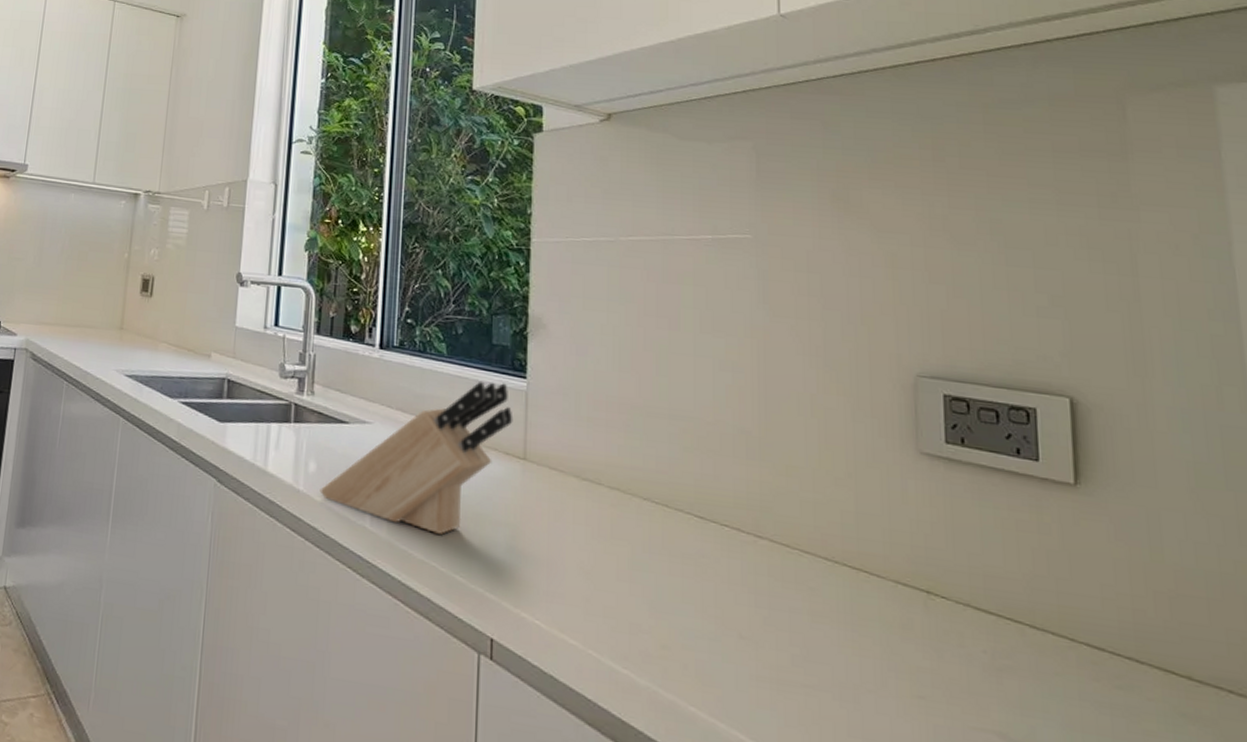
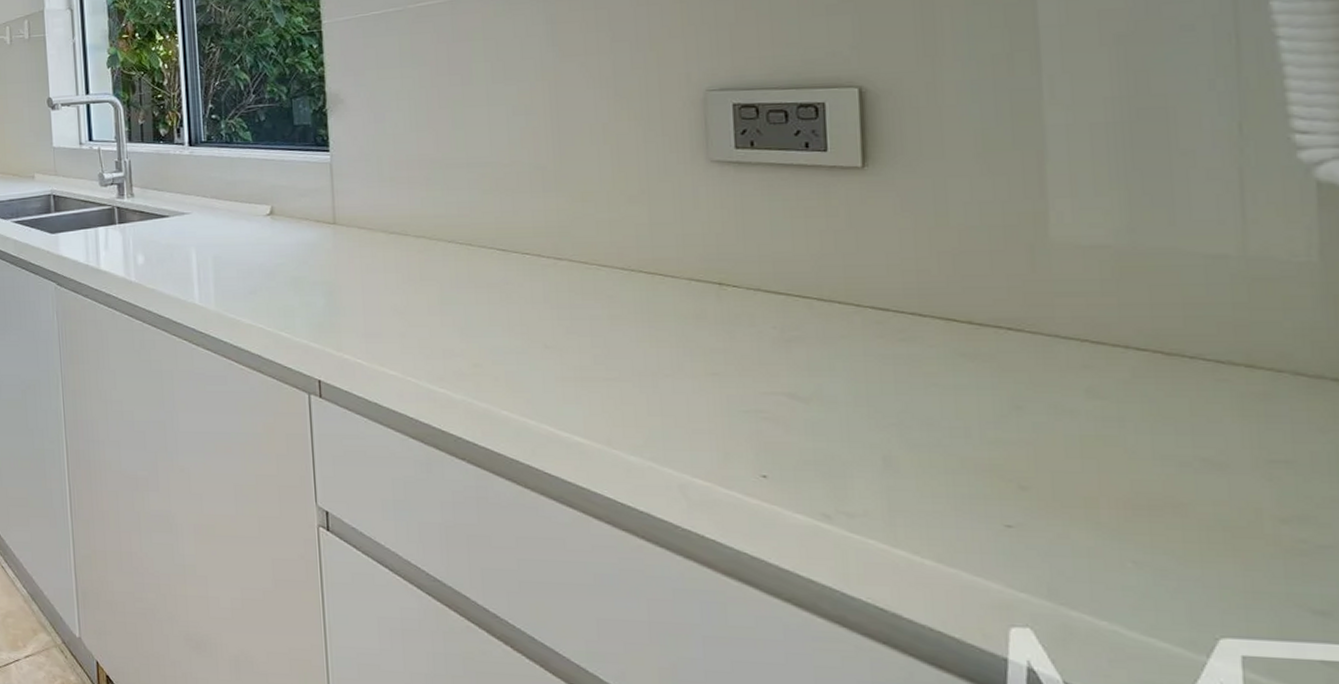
knife block: present [319,381,513,535] -> none [150,159,321,300]

